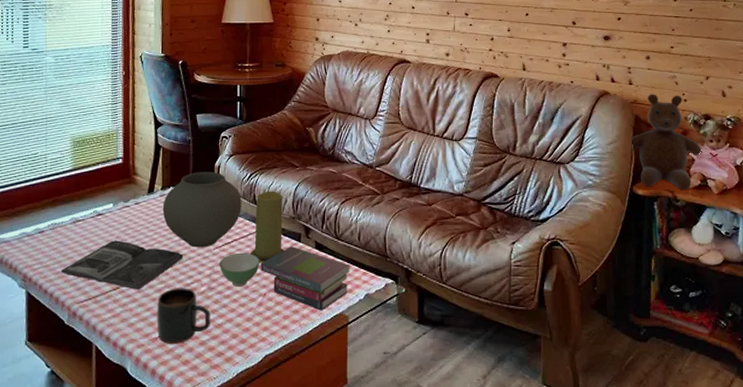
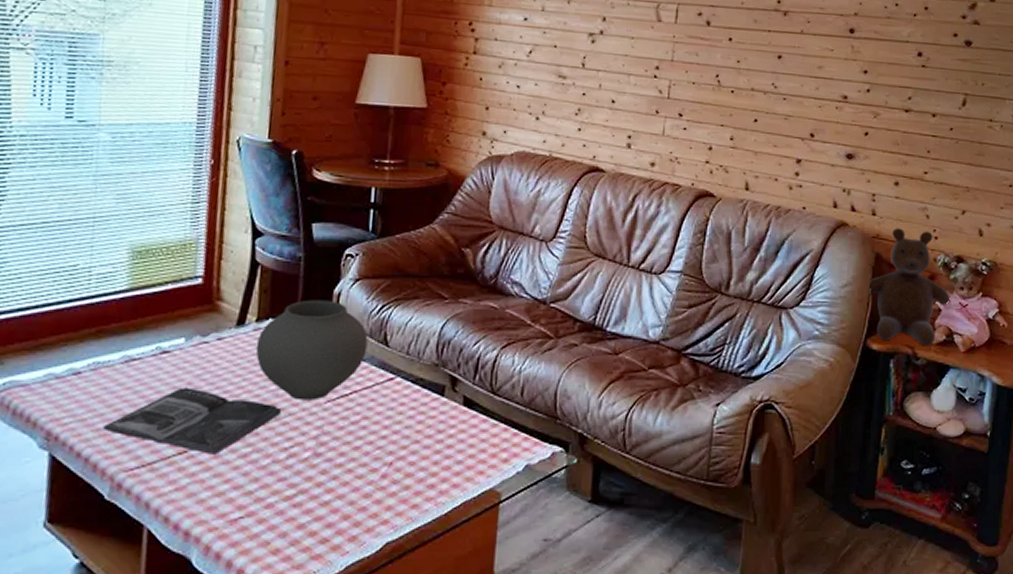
mug: present [156,288,211,344] -> none [237,453,315,527]
bowl: present [219,252,260,287] -> none [331,408,388,453]
candle: present [250,190,285,263] -> none [375,328,424,423]
books: present [260,246,350,311] -> none [386,402,508,486]

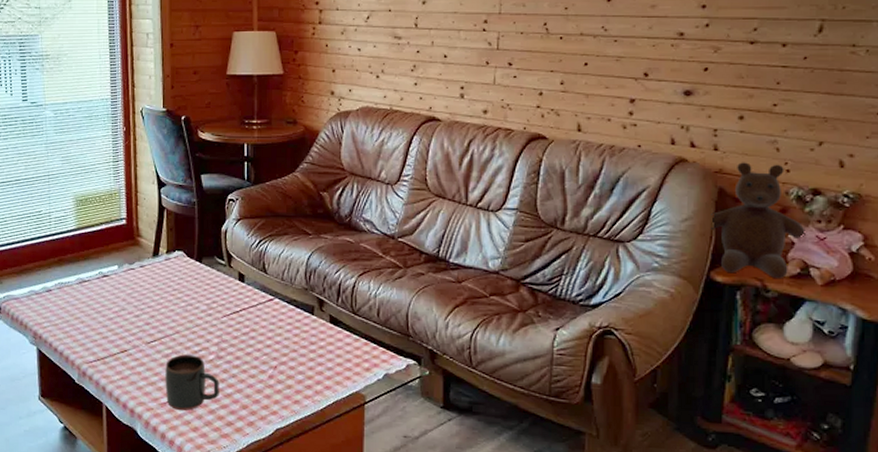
magazine: present [103,387,281,455] -> none [70,303,190,354]
mug: none [237,453,315,527] -> present [165,354,220,410]
vase: present [255,299,368,401] -> none [168,236,251,315]

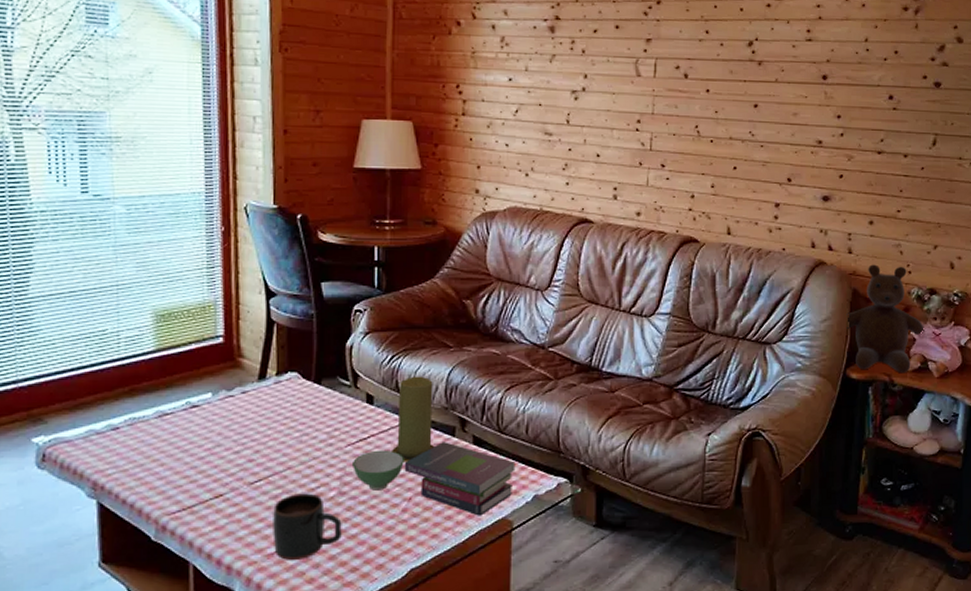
bowl: none [228,322,270,358] -> present [353,450,404,491]
candle: none [260,259,297,335] -> present [392,376,435,462]
books: none [270,319,368,388] -> present [404,442,516,516]

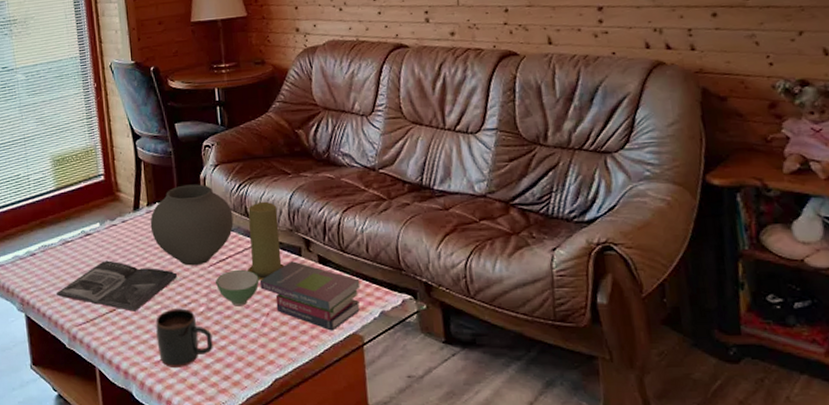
magazine: none [144,437,305,497] -> present [57,260,177,312]
vase: none [278,353,381,445] -> present [150,184,234,266]
teddy bear: present [847,264,924,374] -> none [698,58,800,177]

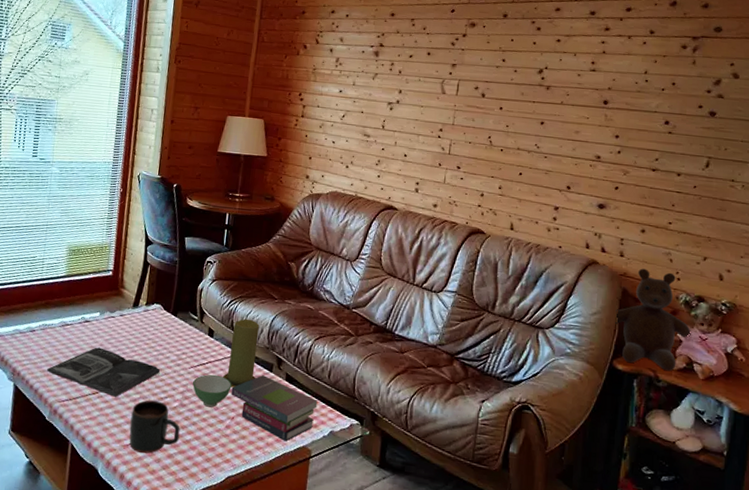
vase: present [150,184,234,266] -> none [144,292,220,366]
teddy bear: none [698,58,800,177] -> present [615,268,691,372]

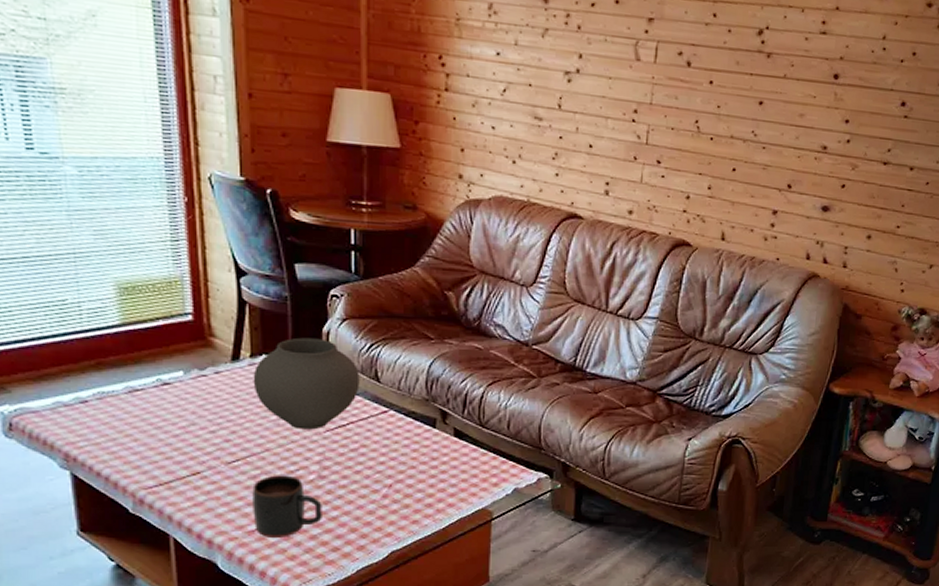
magazine: present [47,347,160,397] -> none [118,416,283,476]
vase: none [144,292,220,366] -> present [253,337,360,430]
bowl: present [193,374,232,408] -> none [332,437,384,476]
candle: present [223,318,260,388] -> none [372,366,416,451]
books: present [231,375,318,442] -> none [384,432,497,505]
teddy bear: present [615,268,691,372] -> none [834,280,911,391]

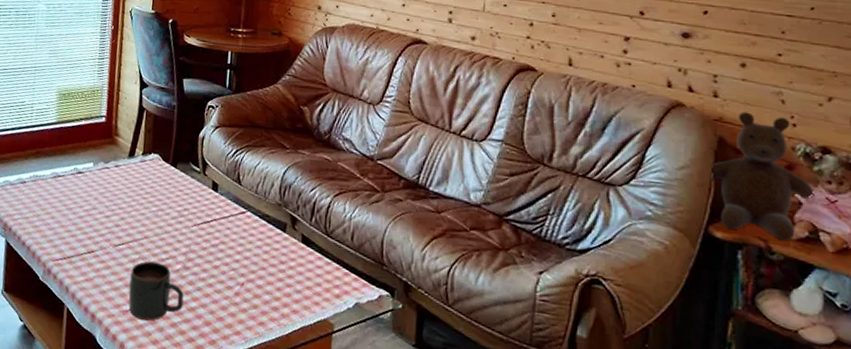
vase: present [253,337,360,430] -> none [142,140,225,223]
teddy bear: none [834,280,911,391] -> present [710,111,814,242]

